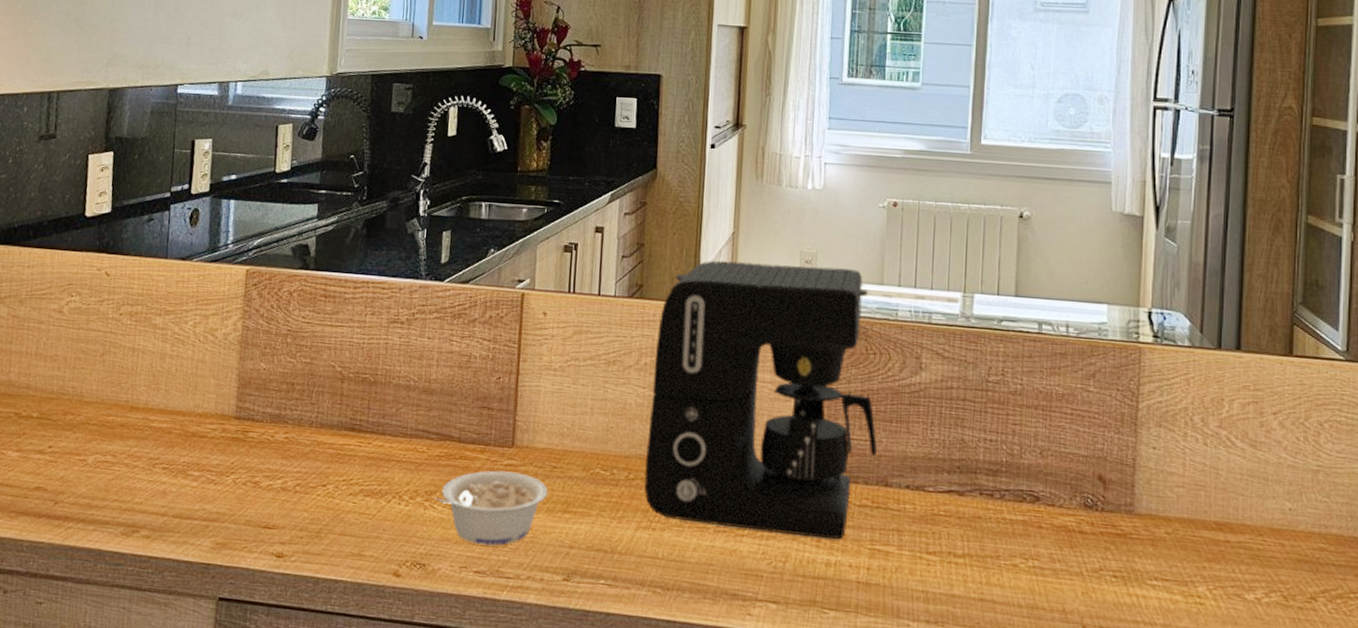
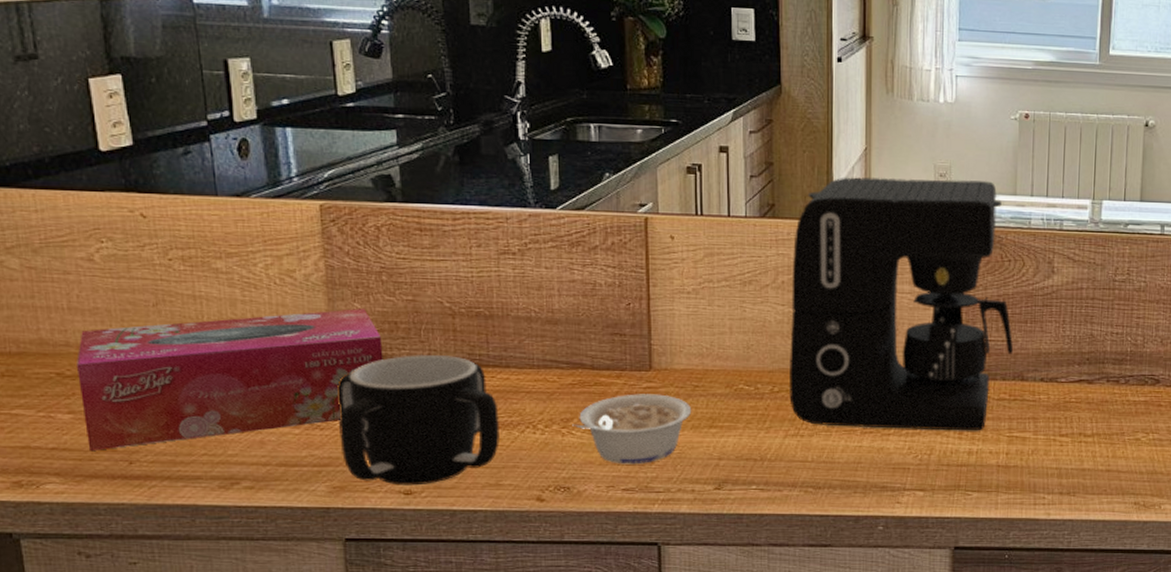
tissue box: none [26,368,279,489] -> present [77,308,383,450]
mug: none [229,416,370,549] -> present [337,355,500,486]

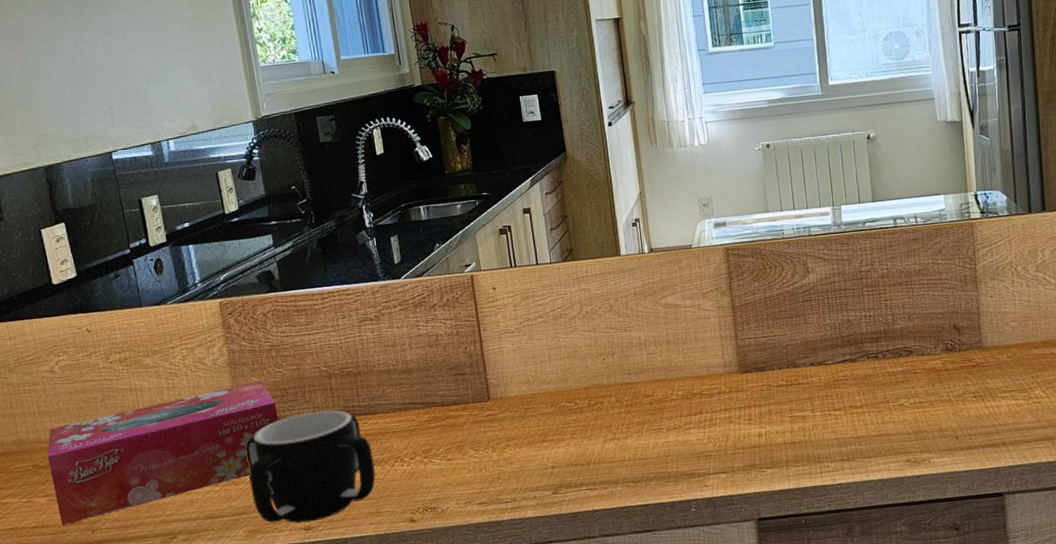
legume: present [572,394,692,465] -> none [431,419,526,483]
coffee maker: present [789,177,1014,431] -> none [591,204,785,429]

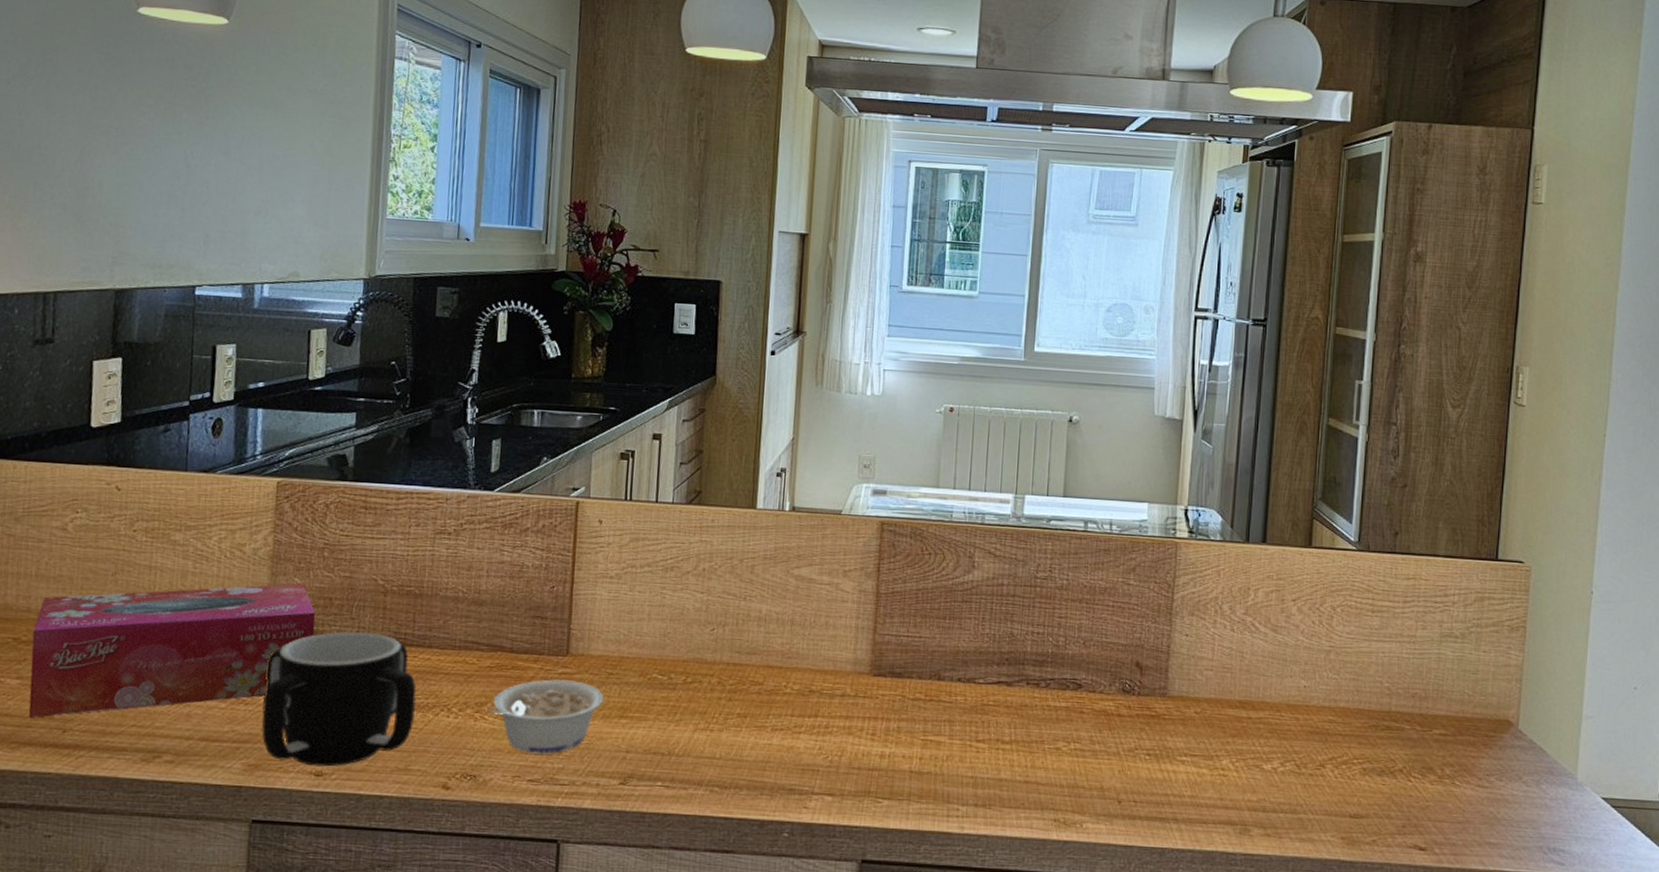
legume: none [431,419,526,483] -> present [486,679,604,754]

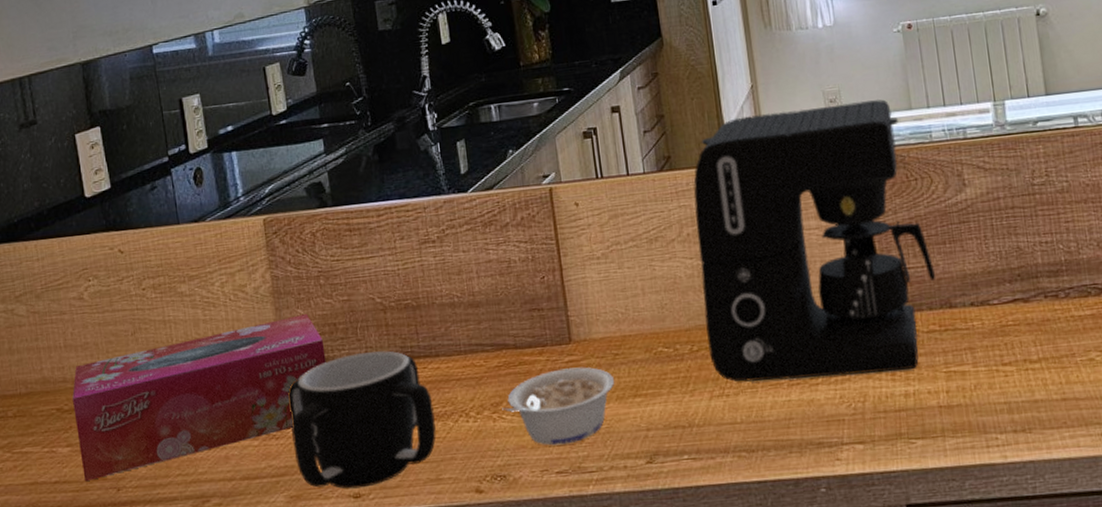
coffee maker: none [702,466,932,733] -> present [693,99,936,382]

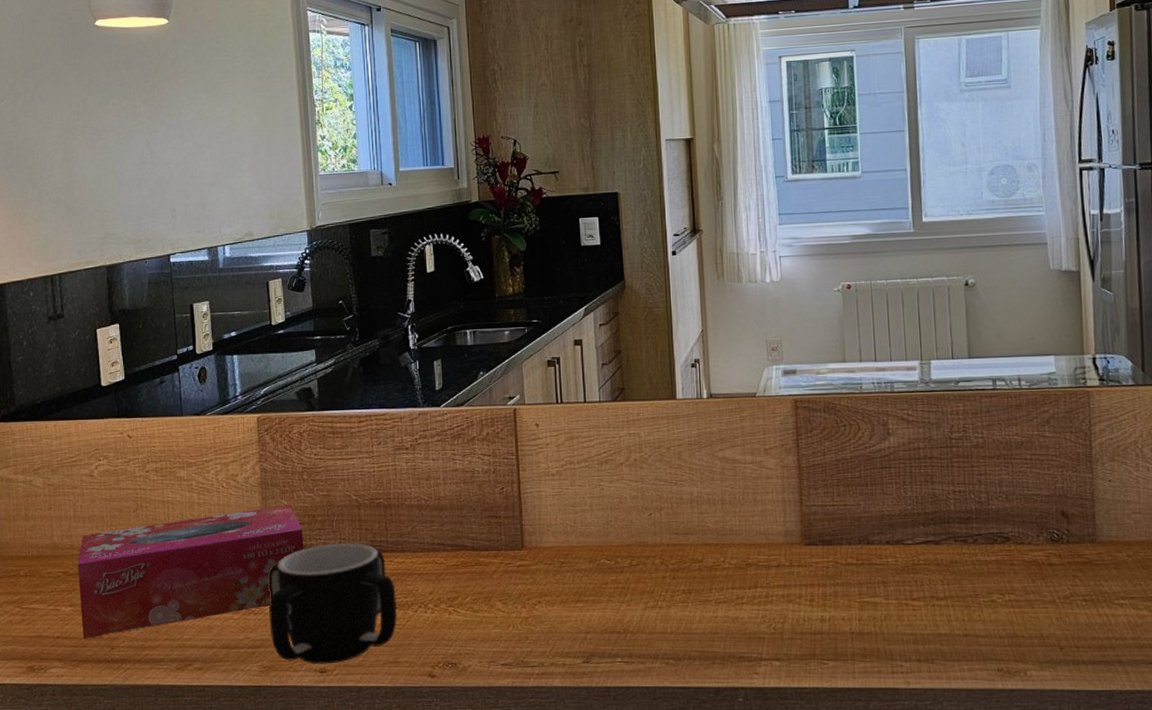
legume: present [502,367,615,446] -> none [457,571,560,640]
coffee maker: present [693,99,936,382] -> none [643,351,857,598]

